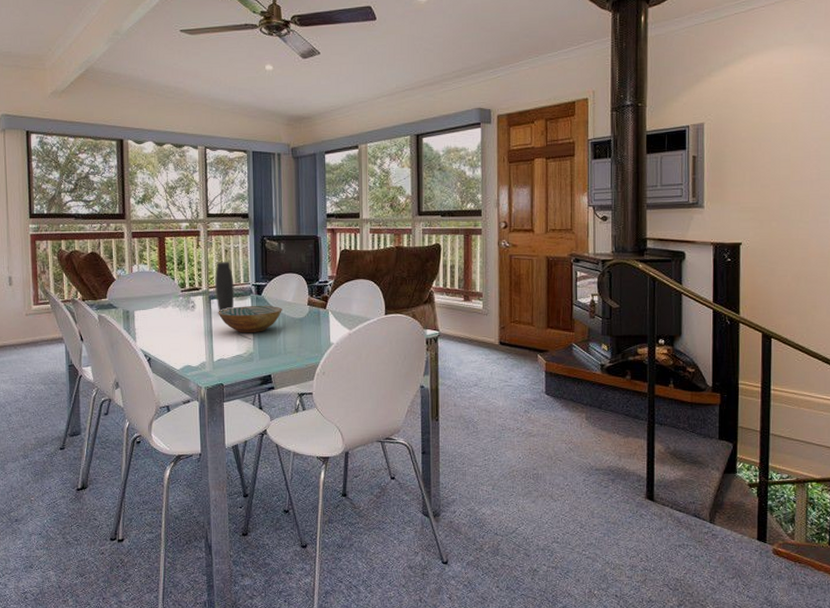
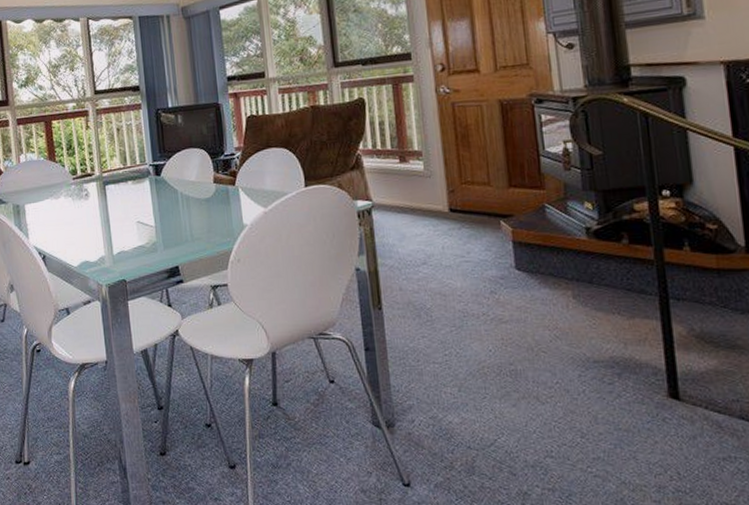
vase: present [215,262,235,312] -> none [107,141,132,199]
bowl: present [218,305,282,333] -> none [114,187,185,221]

